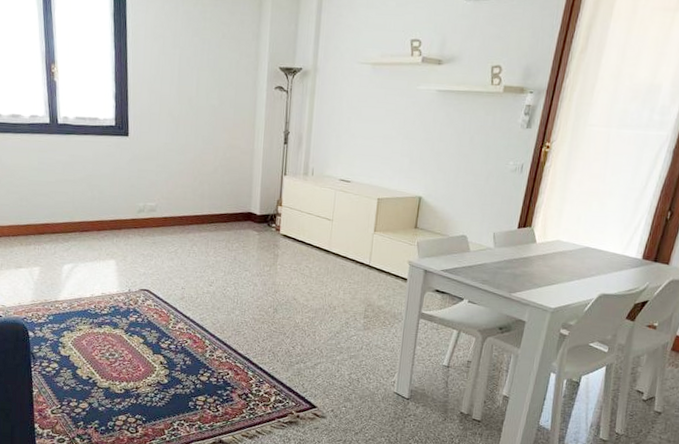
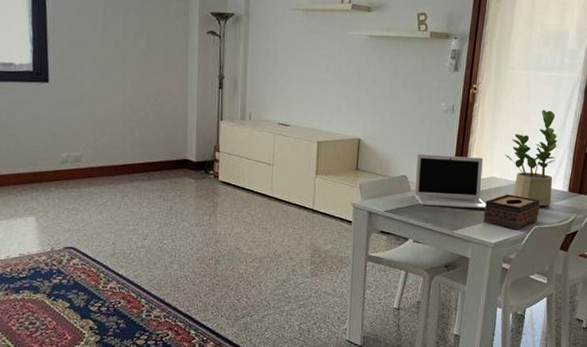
laptop: none [473,214,550,273] -> present [415,154,487,209]
tissue box: none [544,259,609,296] -> present [483,194,540,230]
potted plant: none [574,171,636,273] -> present [504,110,557,206]

